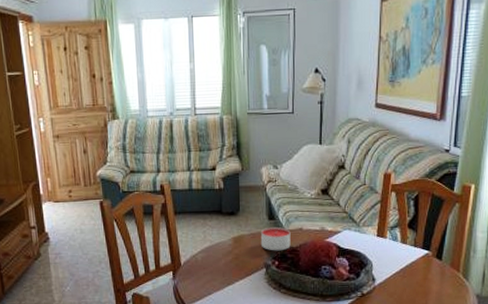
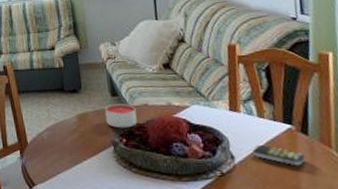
remote control: none [392,269,437,288] -> present [252,145,306,166]

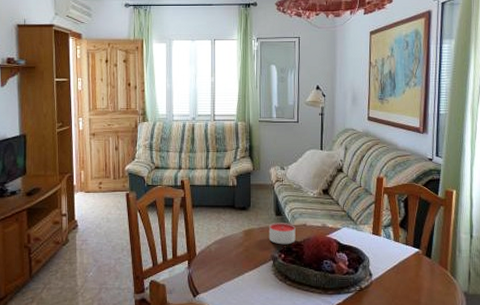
remote control: present [252,145,306,166] -> none [387,265,428,284]

